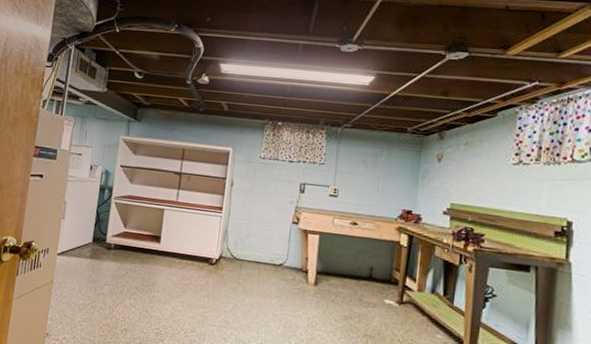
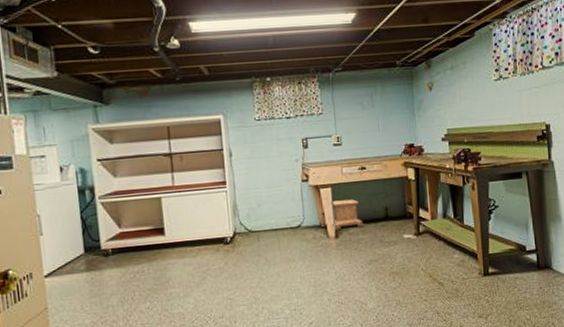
stool: none [313,248,347,281] -> present [330,199,366,231]

